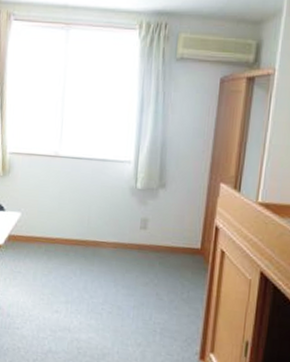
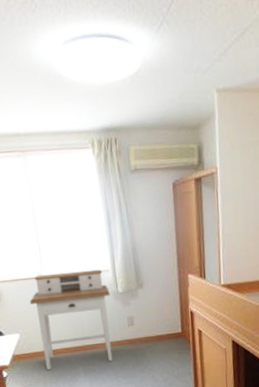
desk: none [40,153,127,266] -> present [30,269,113,371]

